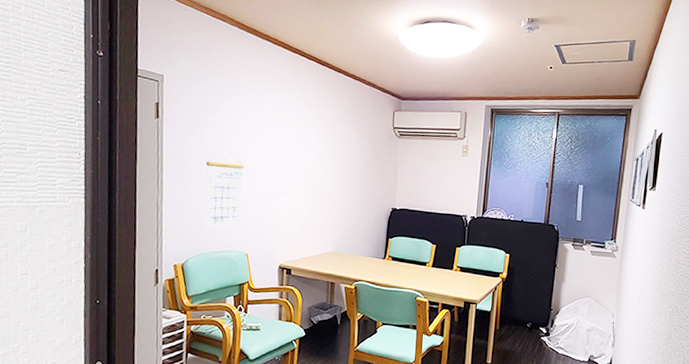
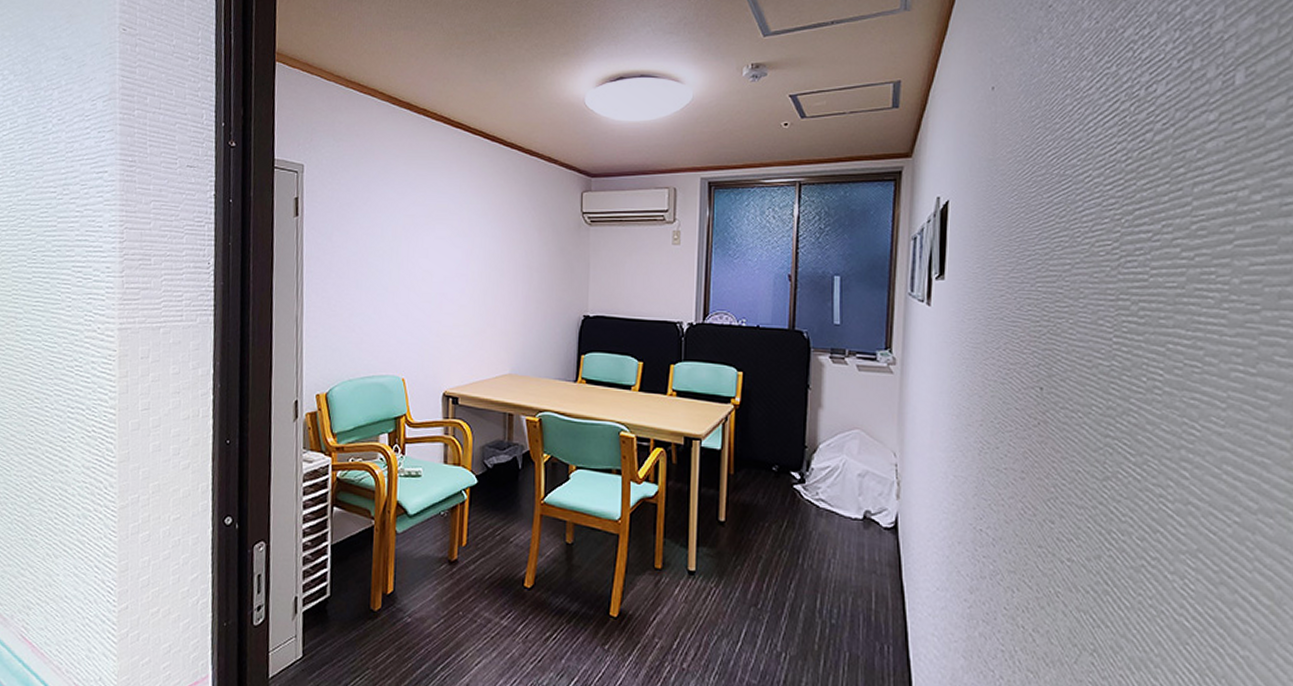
calendar: present [205,152,244,228] -> none [353,253,399,348]

